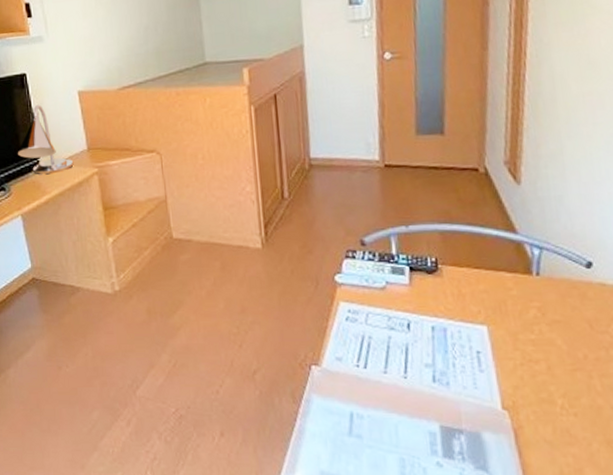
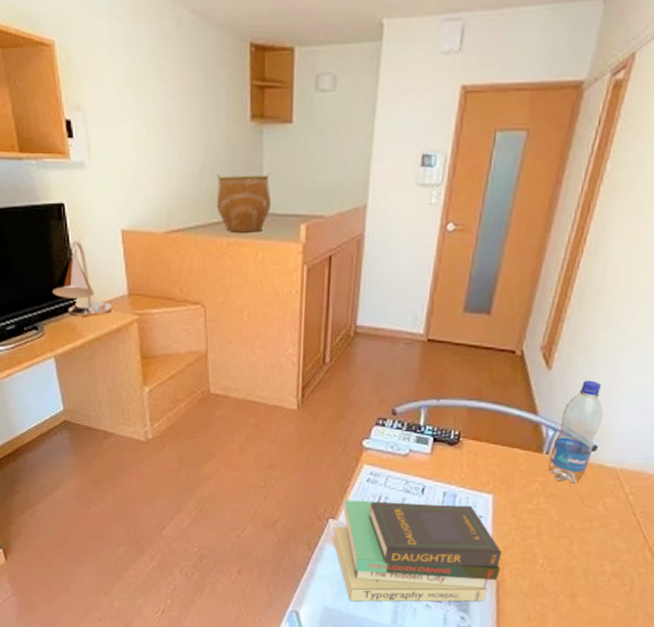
basket: none [160,27,214,83] -> present [216,173,272,233]
books: none [318,340,515,464] -> present [332,500,502,602]
bottle: none [541,191,591,307] -> present [547,380,604,484]

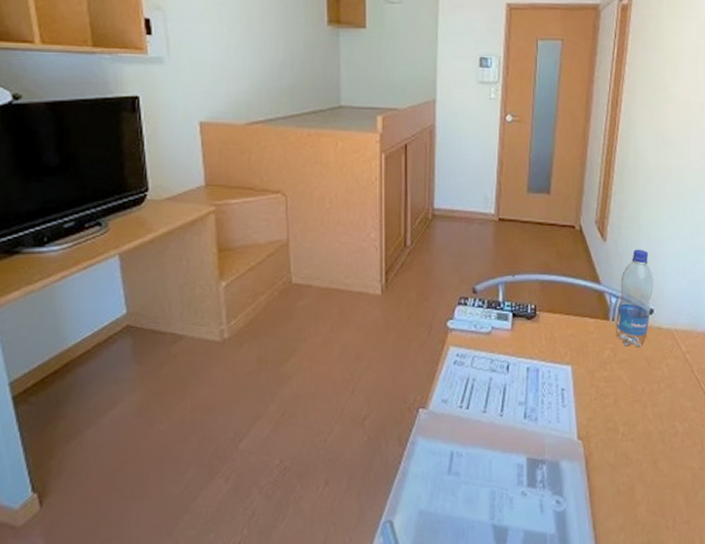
table lamp: present [51,240,113,316] -> none [120,132,188,209]
basket: present [216,173,272,233] -> none [296,71,349,124]
books: present [332,500,502,602] -> none [423,379,587,501]

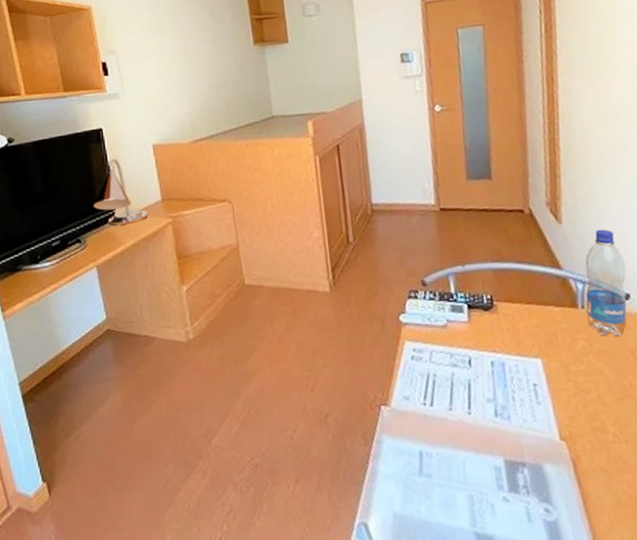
table lamp: none [120,132,188,209] -> present [93,158,149,226]

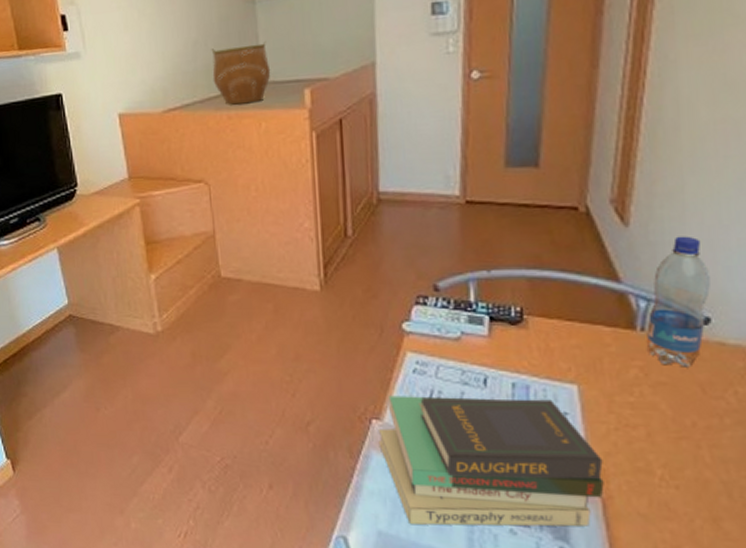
table lamp: present [93,158,149,226] -> none [52,128,114,204]
basket: none [230,83,280,136] -> present [211,41,271,105]
books: none [388,373,573,504] -> present [378,395,604,527]

